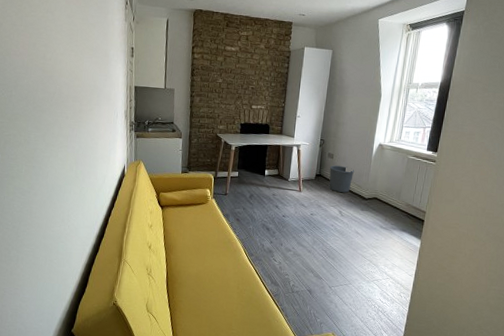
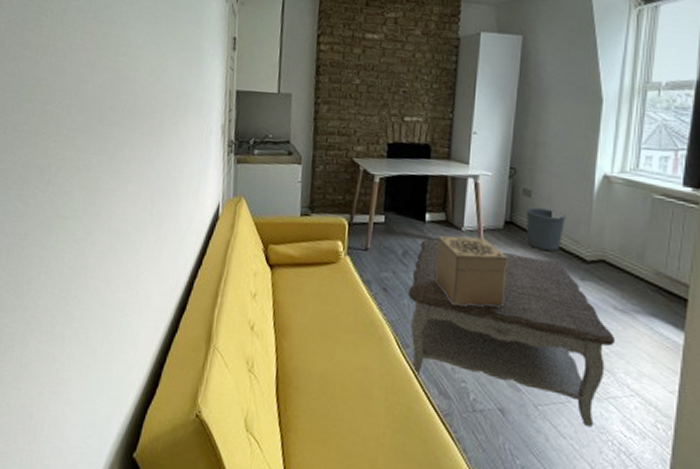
coffee table: none [252,187,380,297] -> present [407,239,616,427]
decorative box: none [270,184,317,229] -> present [434,236,508,308]

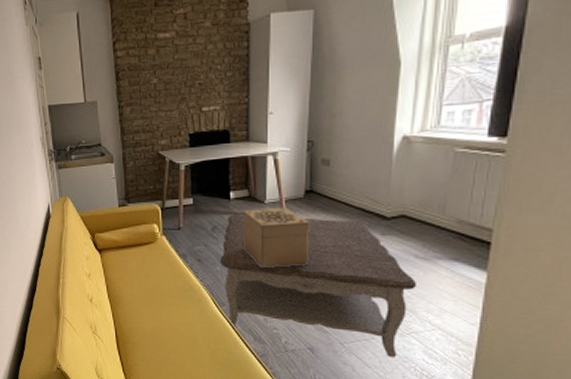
waste bin: present [525,207,567,252] -> none [325,175,366,213]

